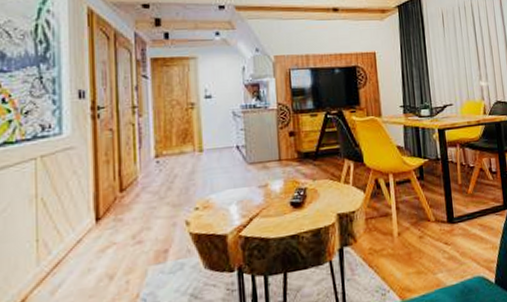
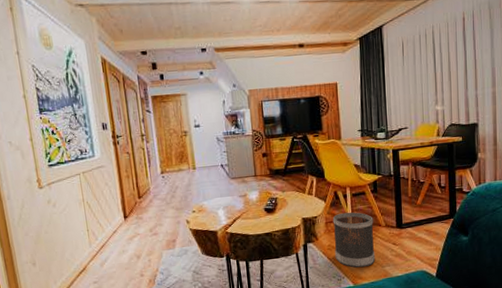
wastebasket: none [373,204,426,277] -> present [332,212,375,268]

